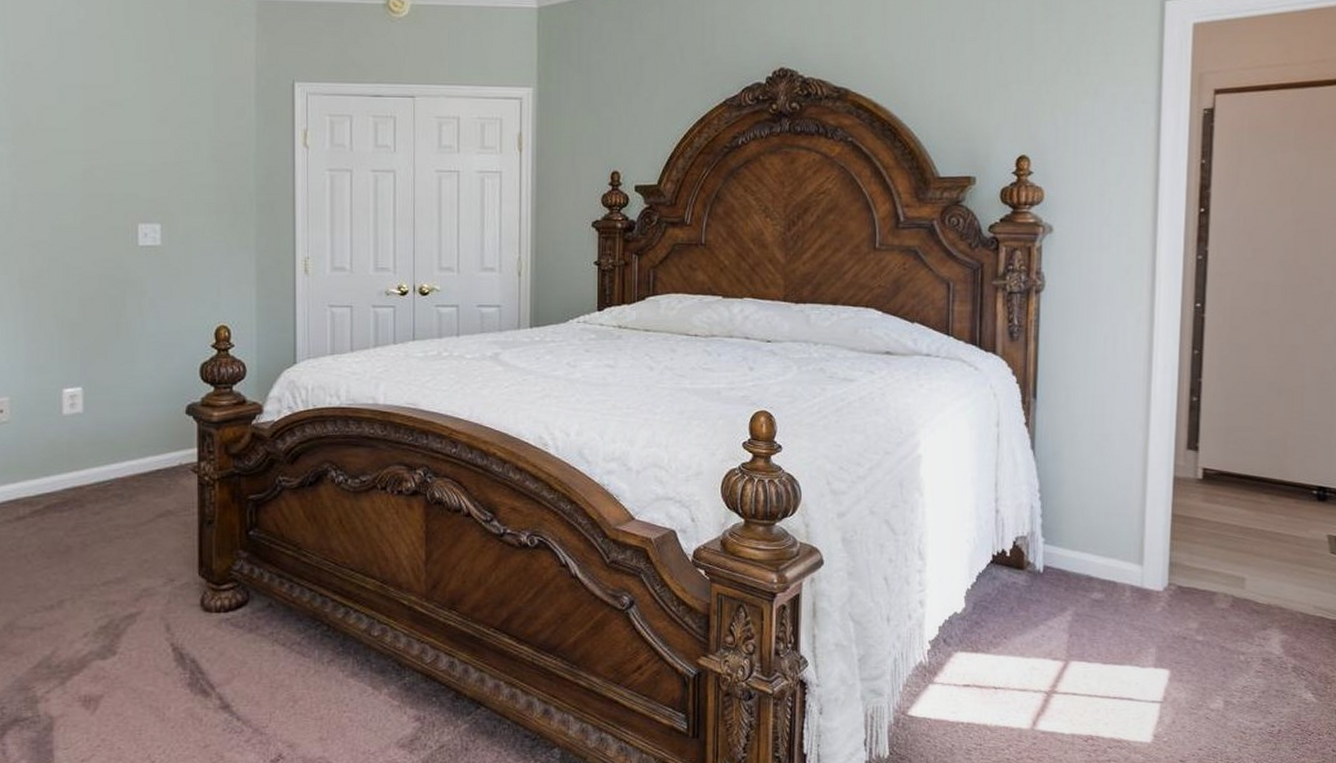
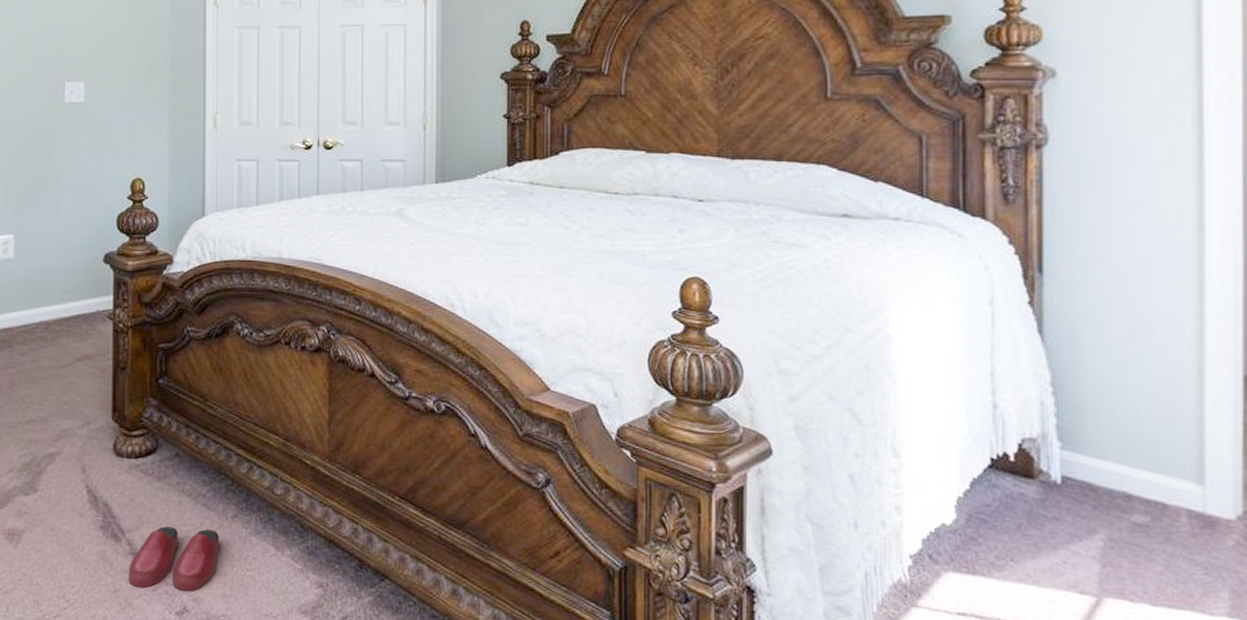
slippers: none [219,676,315,741] -> present [128,526,219,592]

